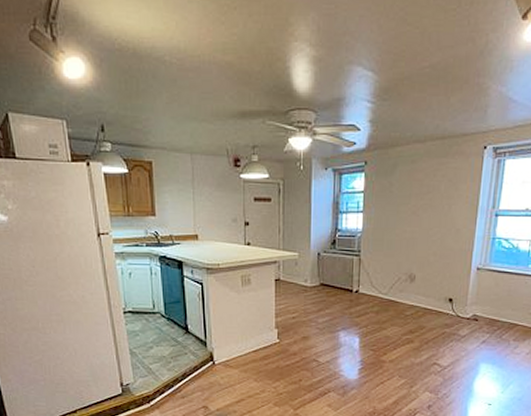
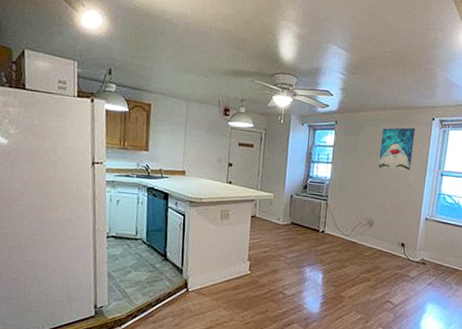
wall art: none [418,160,463,214] -> present [378,127,416,170]

